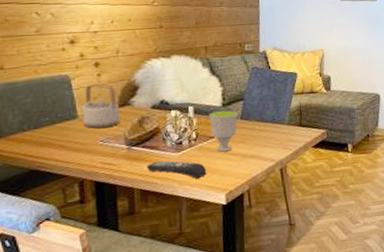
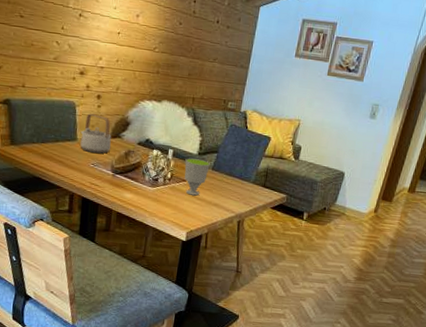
remote control: present [147,161,207,179] -> none [125,191,175,214]

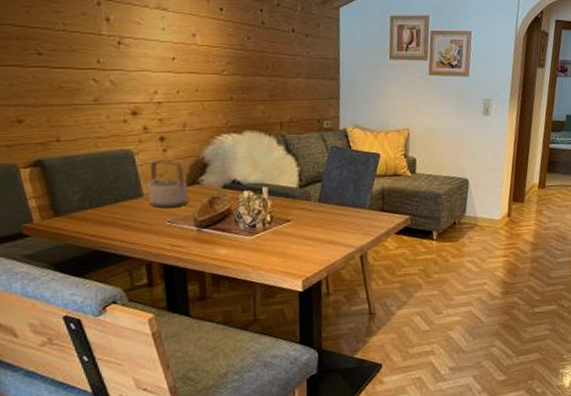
cup: present [184,158,210,196] -> none [284,192,316,237]

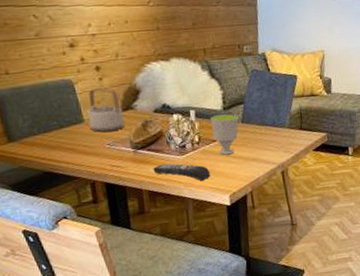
remote control: none [218,244,283,265] -> present [153,163,211,181]
cup: none [284,192,316,237] -> present [210,114,239,155]

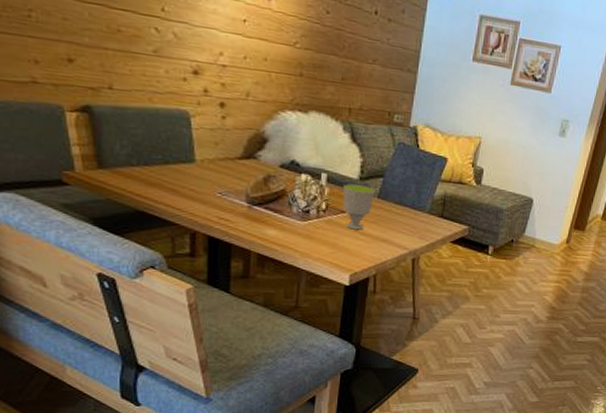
teapot: present [86,88,124,132] -> none [199,126,243,179]
remote control: present [153,163,211,181] -> none [267,226,333,254]

